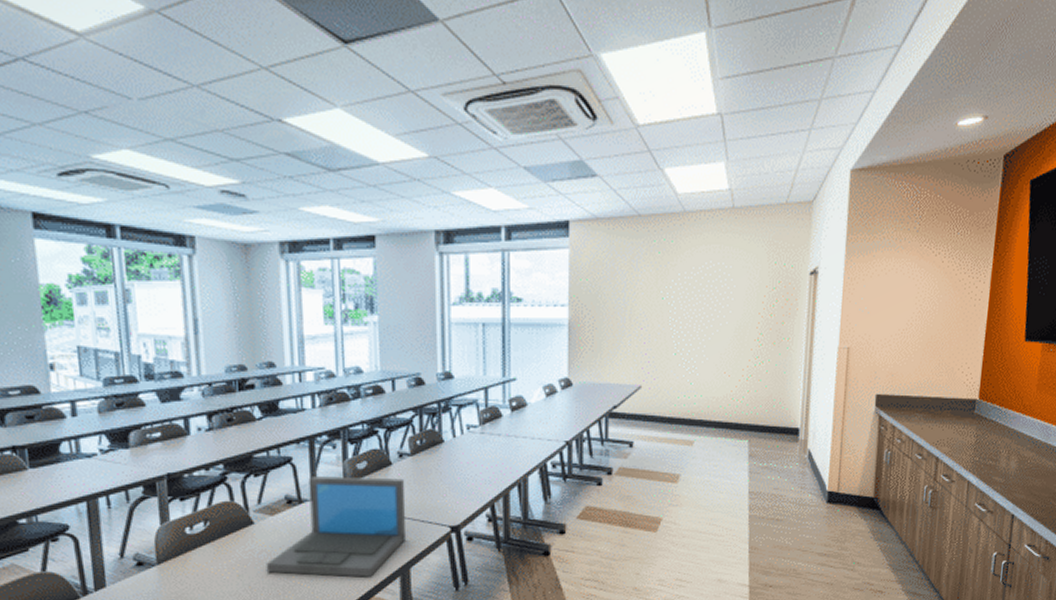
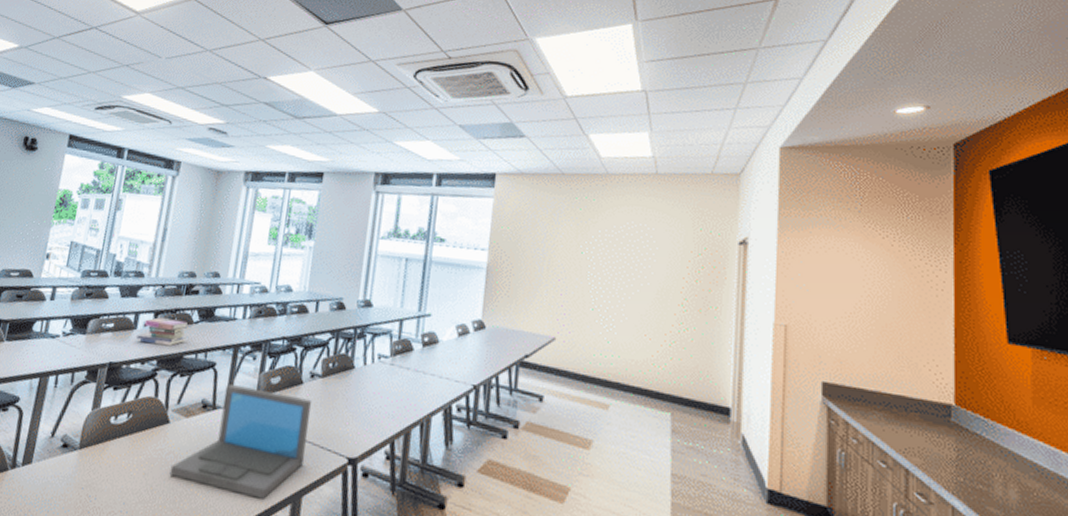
books: none [192,419,251,448] -> present [136,317,188,347]

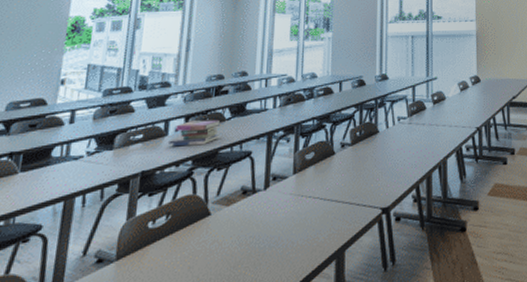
laptop: present [169,384,312,499] -> none [215,166,345,264]

